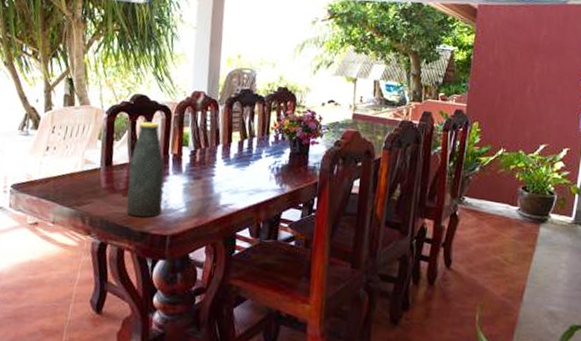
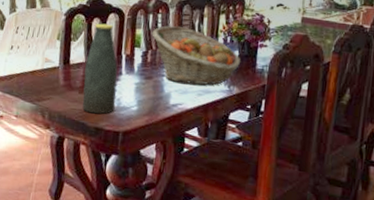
fruit basket: none [200,123,293,184] -> present [152,25,241,85]

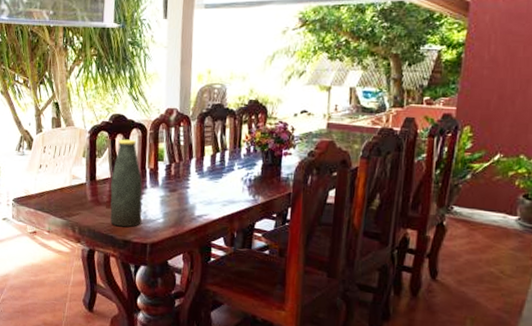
fruit basket: present [152,25,241,85] -> none [174,138,265,196]

